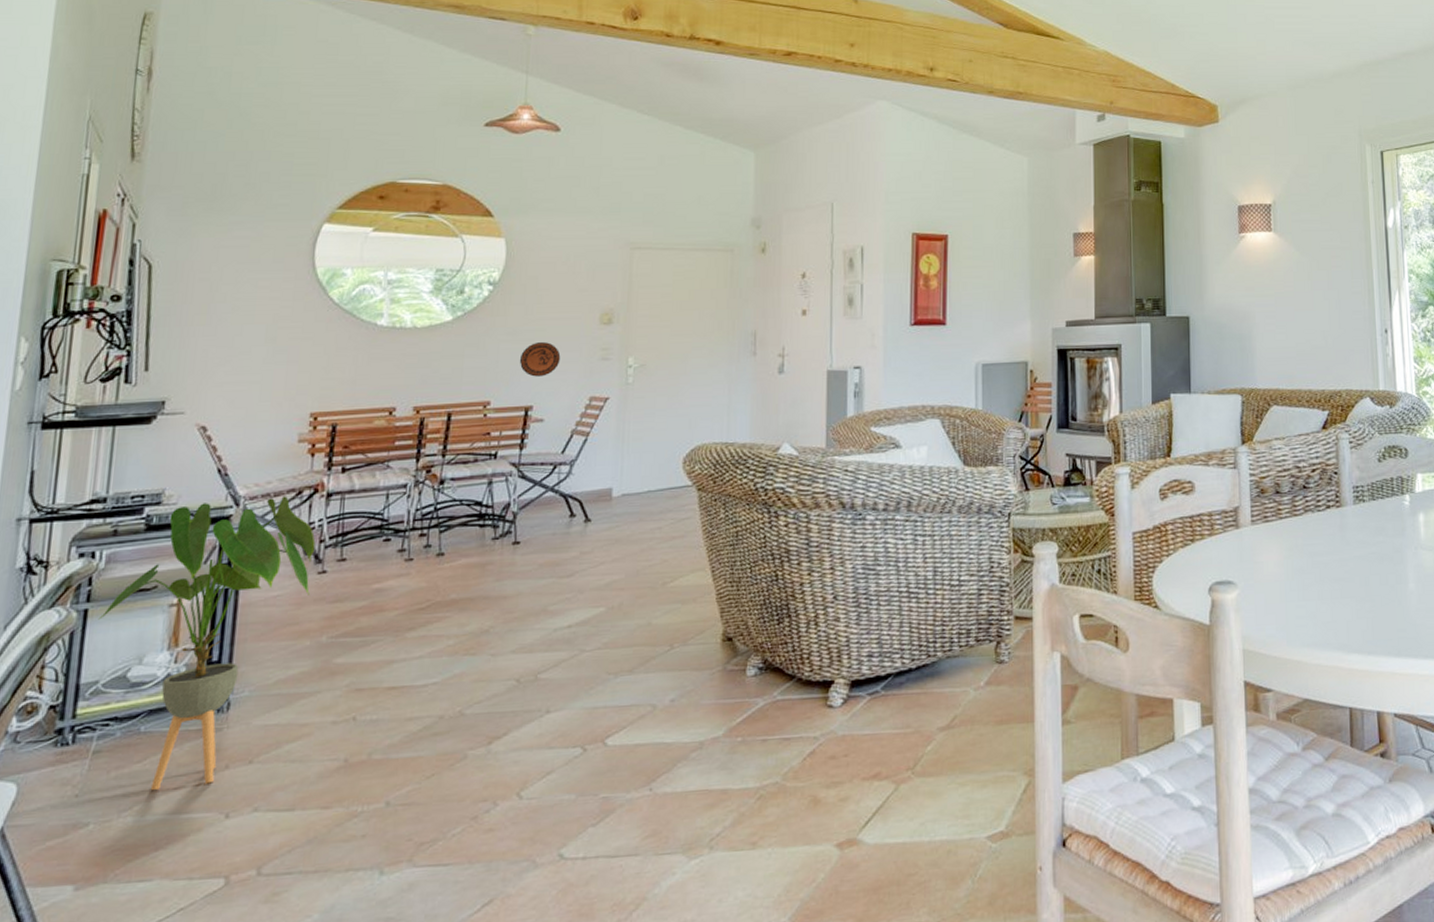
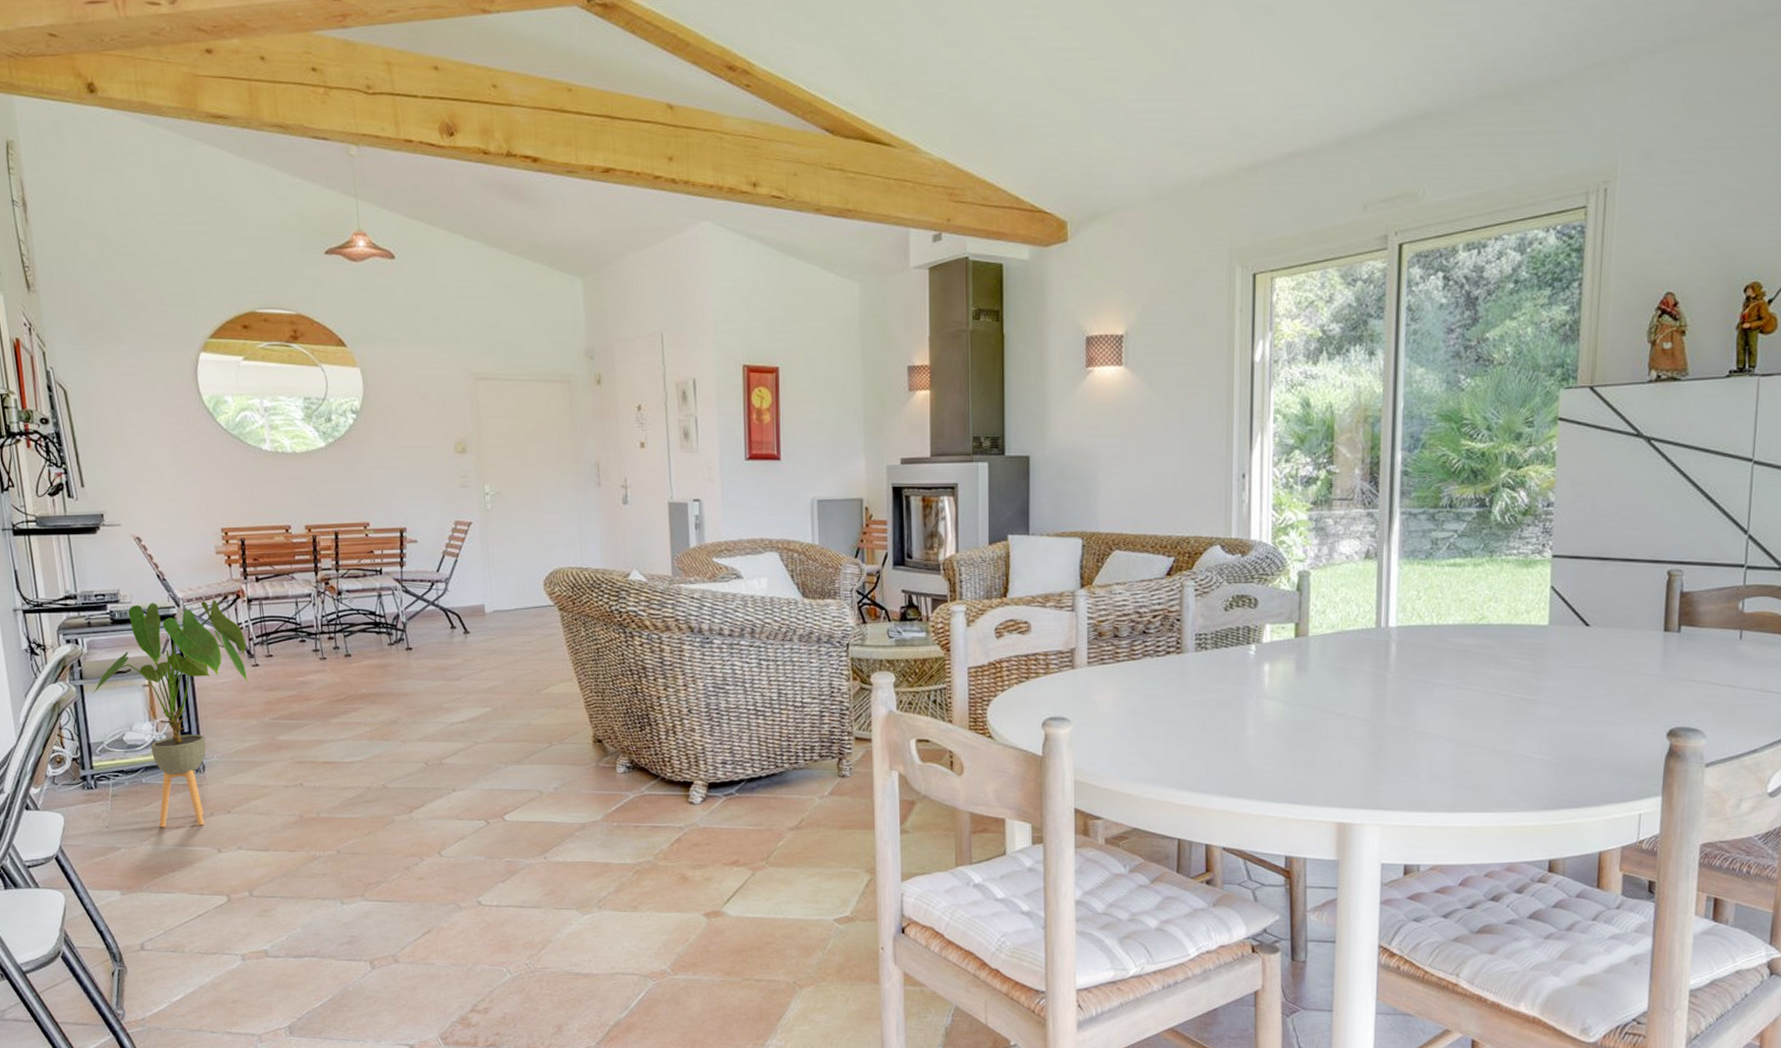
decorative plate: present [519,342,561,377] -> none [388,469,425,501]

